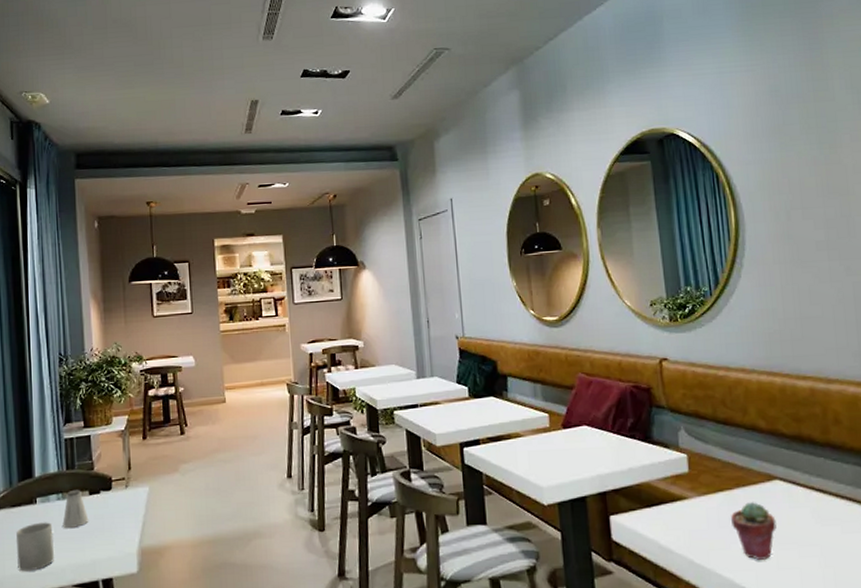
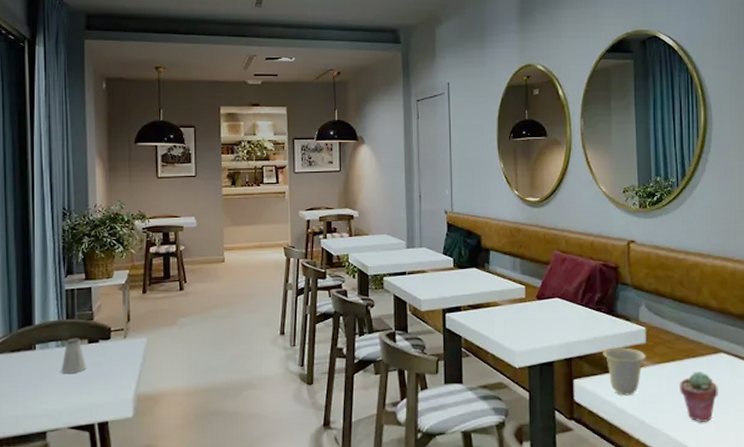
mug: present [16,522,54,572] -> none [15,367,51,413]
cup: none [641,478,690,532] -> present [603,347,646,396]

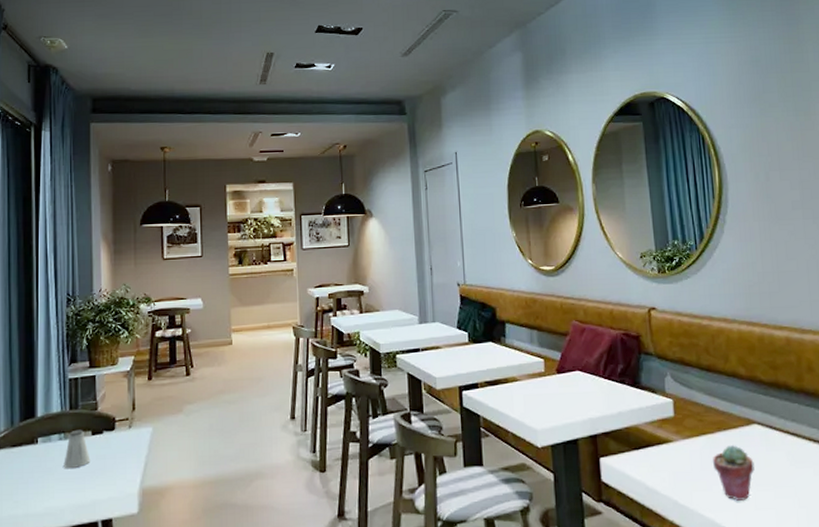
cup: present [603,347,646,396] -> none [629,421,675,474]

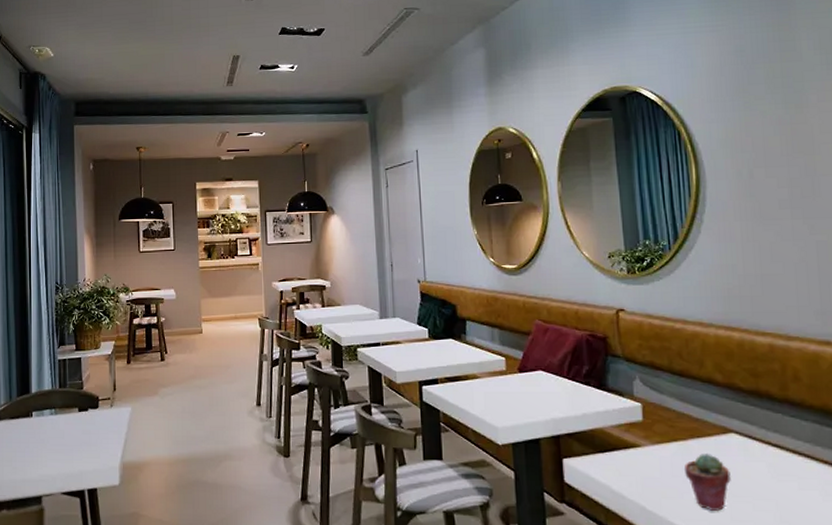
saltshaker: present [64,429,91,469] -> none [54,406,78,441]

